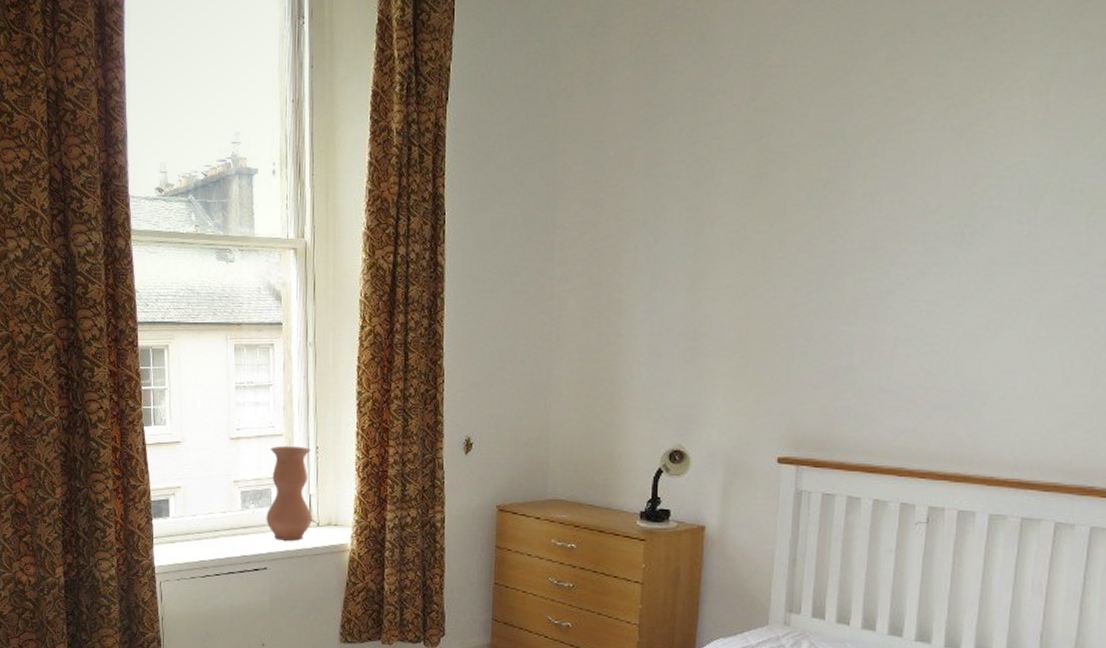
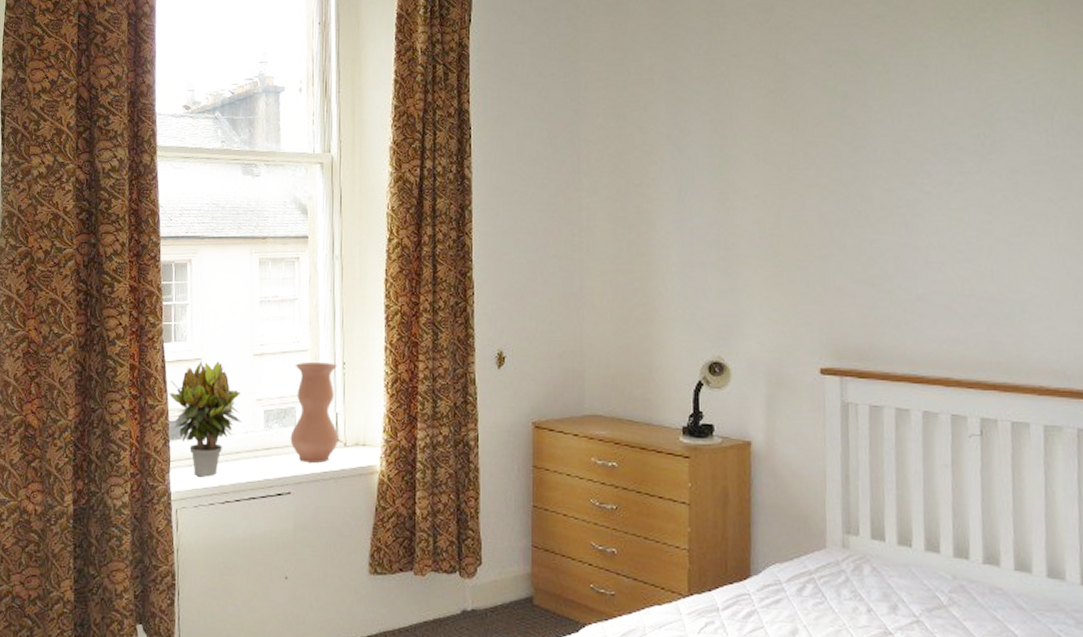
potted plant: none [150,444,220,553] -> present [169,361,242,477]

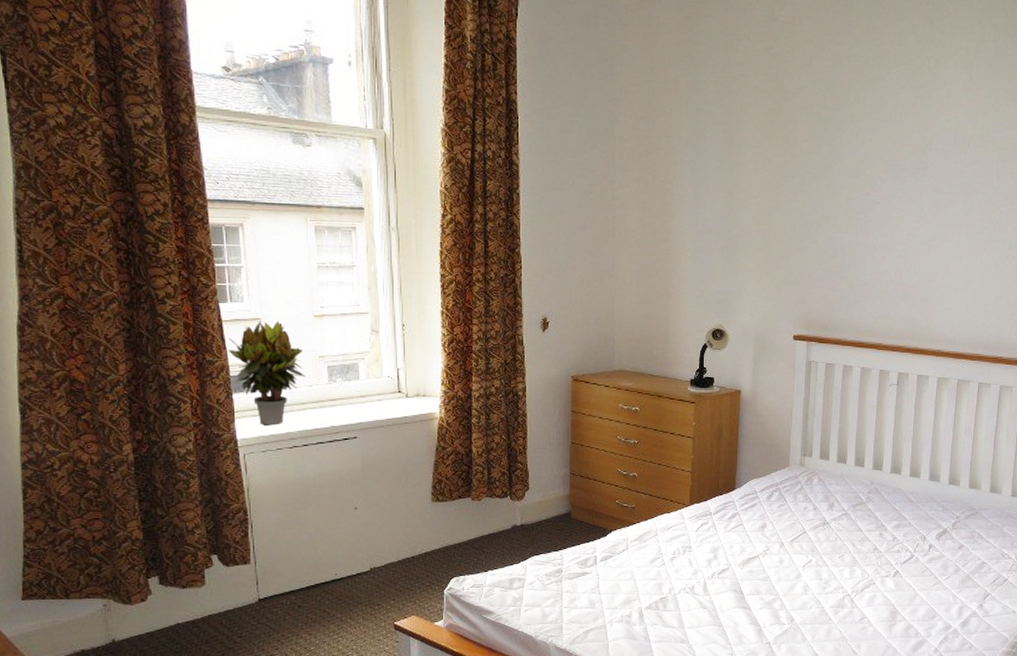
vase: present [290,361,339,463] -> none [354,323,400,411]

